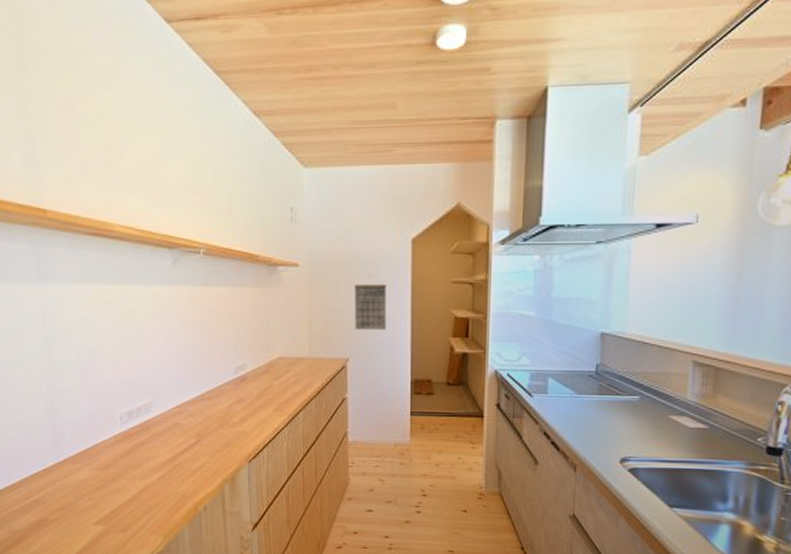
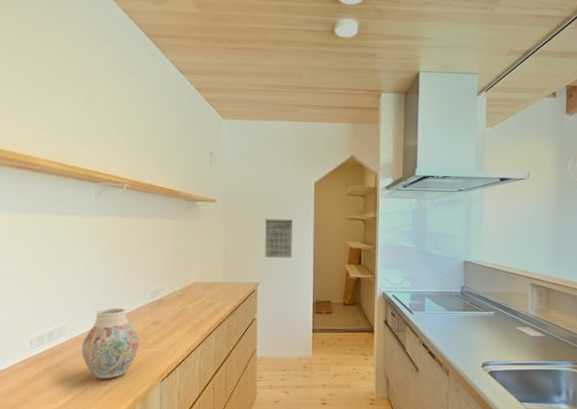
vase: none [168,384,225,458] -> present [81,308,139,379]

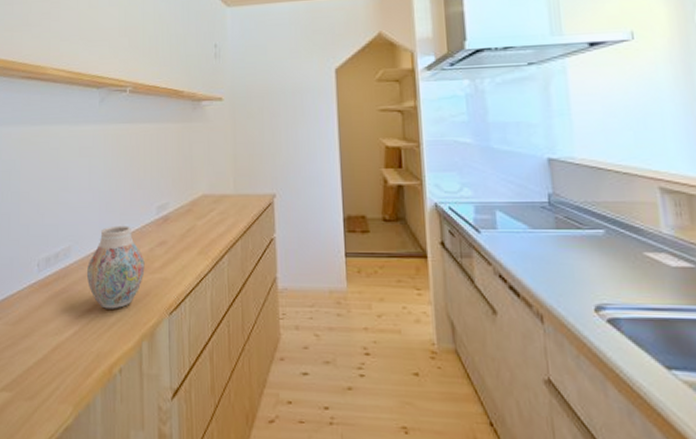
calendar: present [265,219,294,258] -> none [279,115,313,163]

